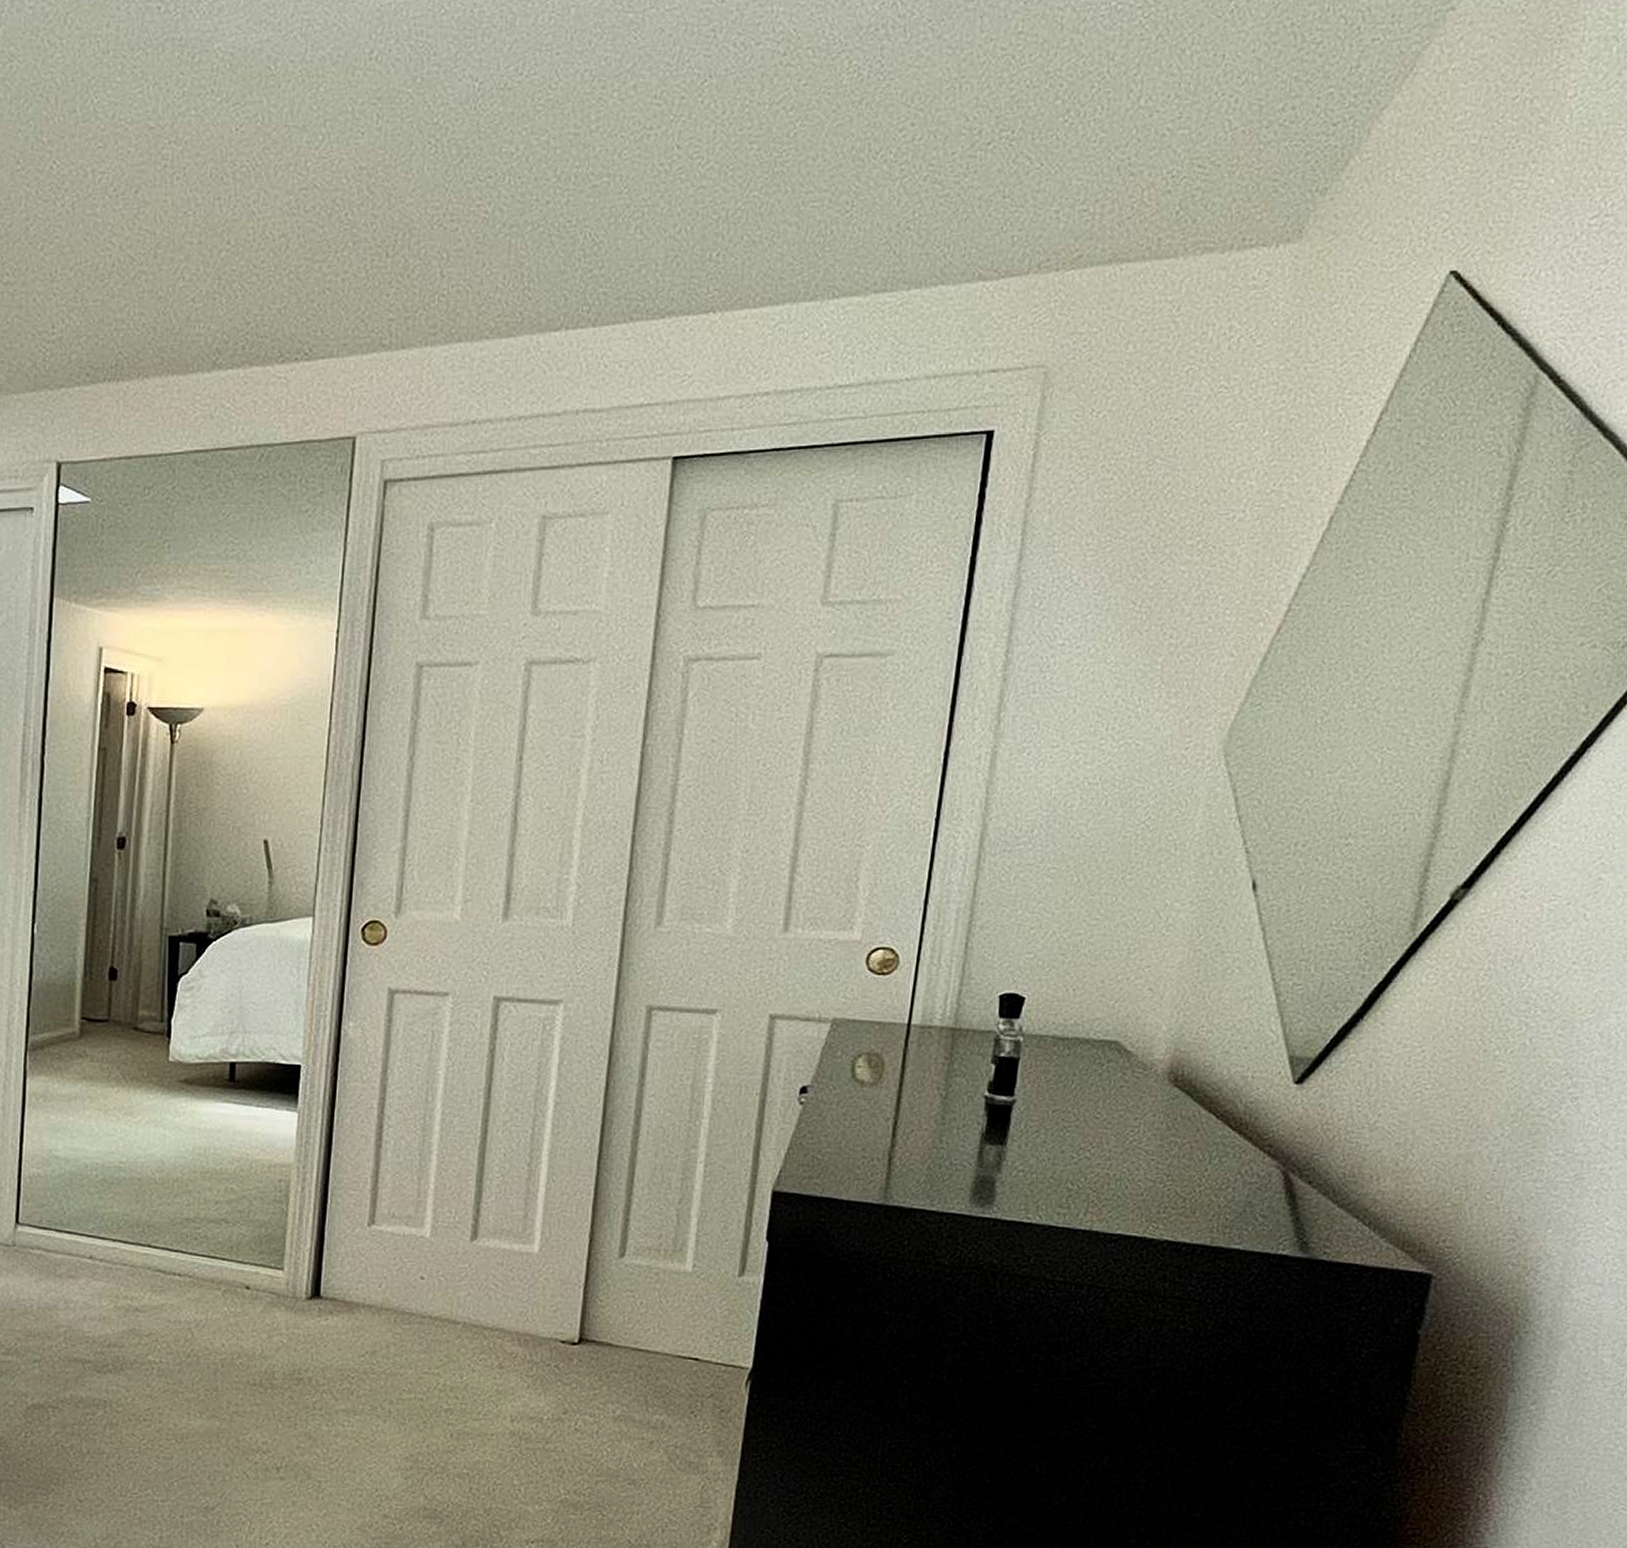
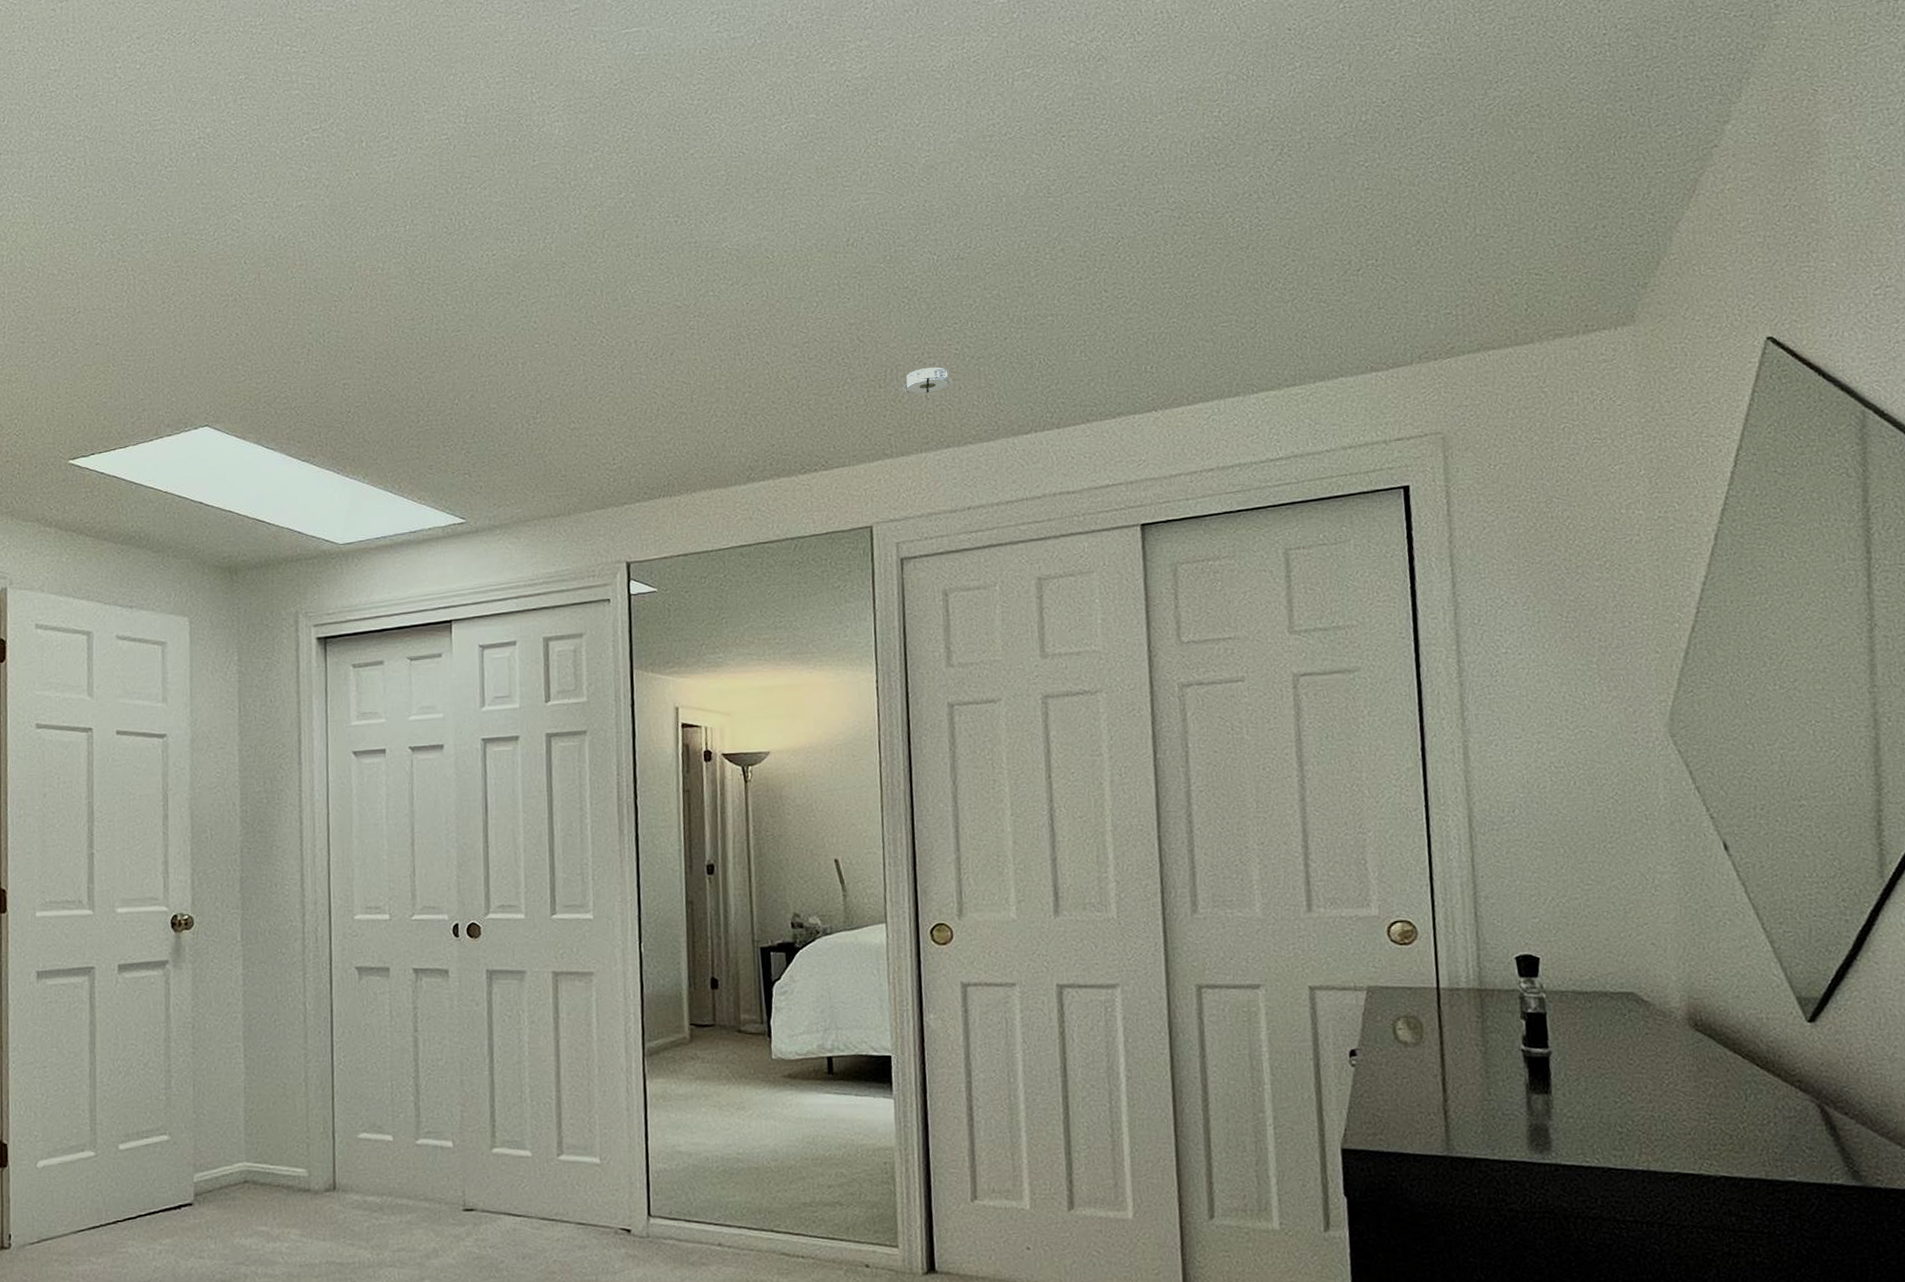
smoke detector: none [410,235,477,271] -> present [900,367,954,397]

